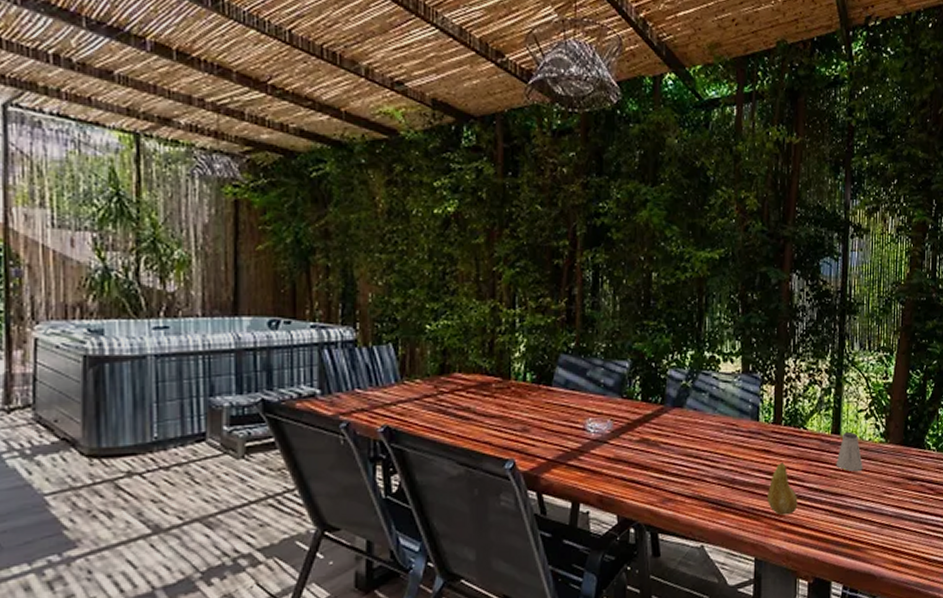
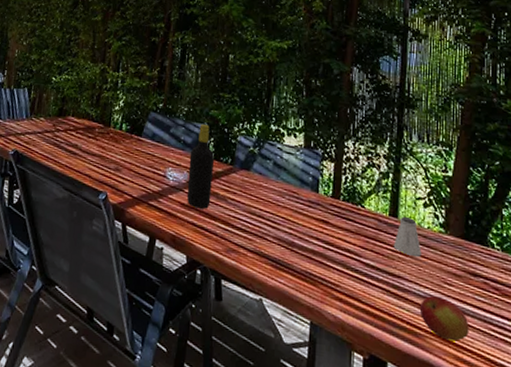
bottle: none [612,361,643,460] -> present [186,124,215,209]
fruit: present [768,461,798,515] -> none [324,234,354,286]
apple: none [861,506,907,548] -> present [419,295,469,342]

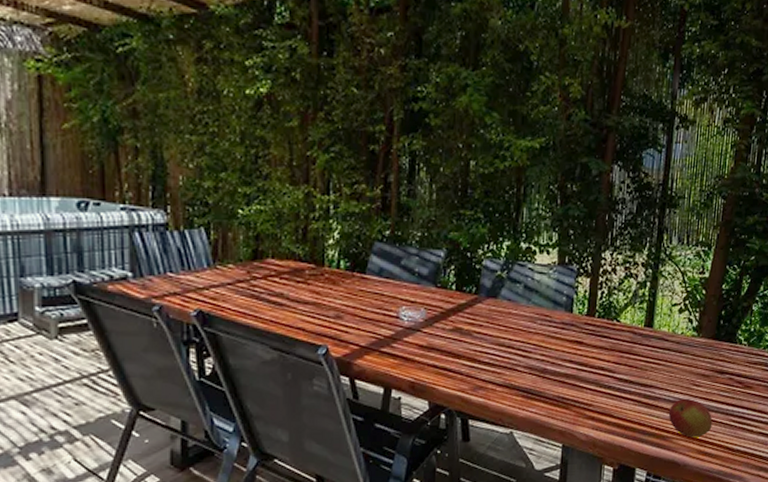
bottle: present [186,124,215,209] -> none [425,251,457,348]
saltshaker: present [393,216,422,257] -> none [647,325,674,364]

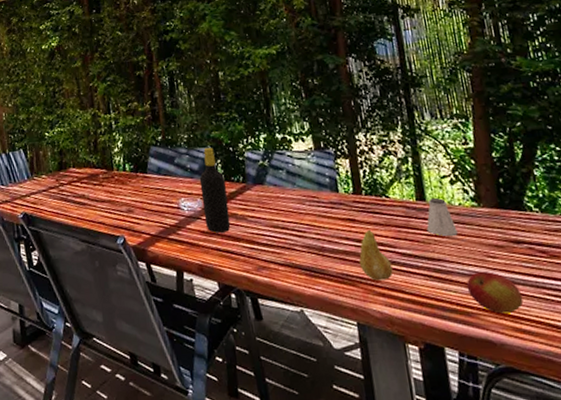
bottle: none [425,251,457,348] -> present [199,148,231,233]
fruit: none [577,353,607,405] -> present [359,229,393,281]
saltshaker: none [647,325,674,364] -> present [426,197,458,236]

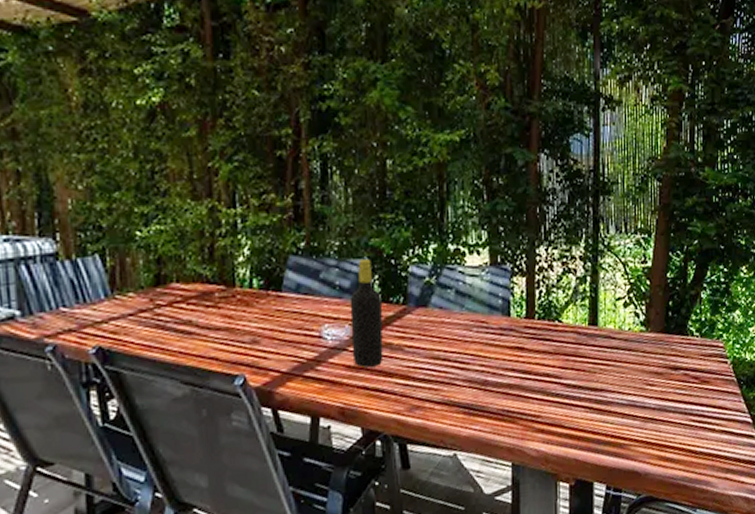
fruit: present [359,229,393,281] -> none [523,358,555,416]
saltshaker: present [426,197,458,236] -> none [594,321,623,364]
apple: present [466,271,524,314] -> none [623,399,671,443]

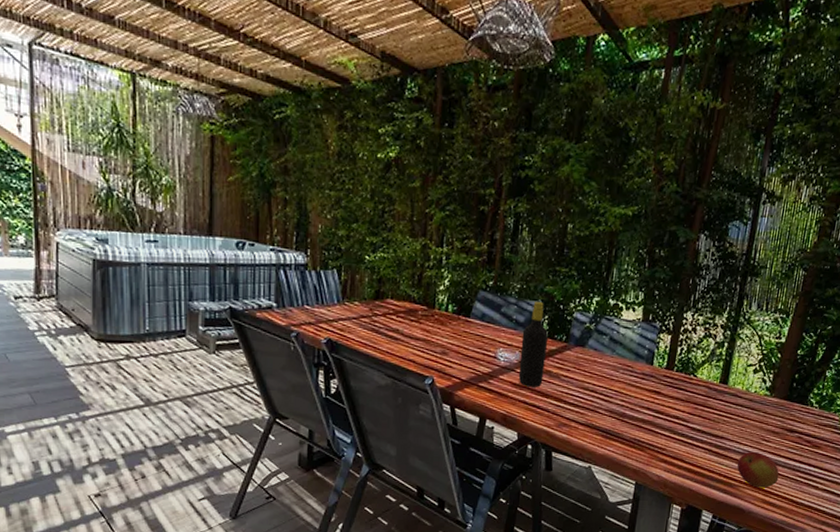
apple: none [623,399,671,443] -> present [737,451,780,488]

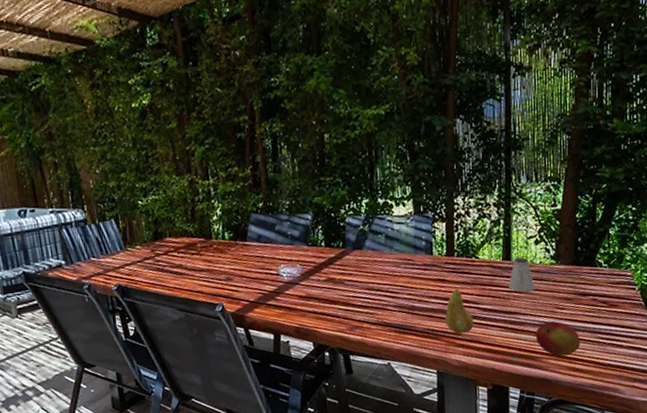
bottle: present [518,302,549,387] -> none [299,214,328,297]
fruit: none [652,403,681,449] -> present [445,288,474,334]
saltshaker: none [720,382,746,418] -> present [508,257,535,292]

